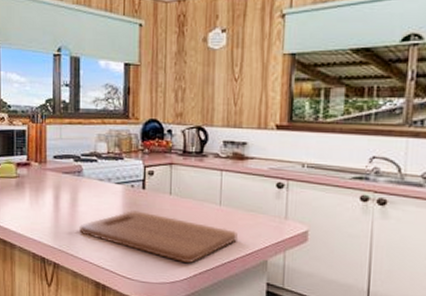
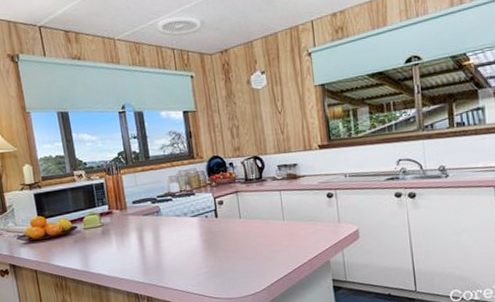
cutting board: present [79,211,238,263] -> none [165,237,302,275]

